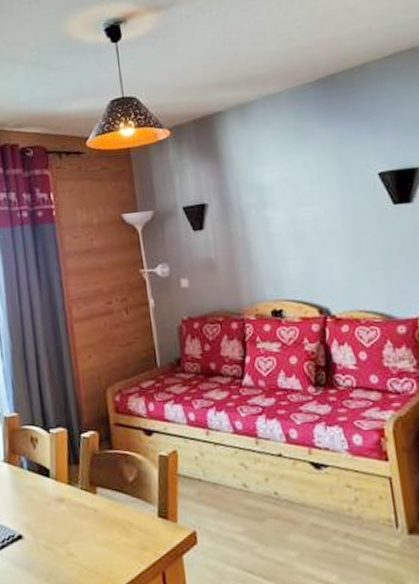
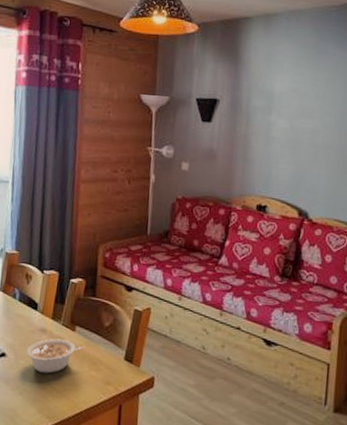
legume: none [46,506,111,551] -> present [27,338,85,374]

